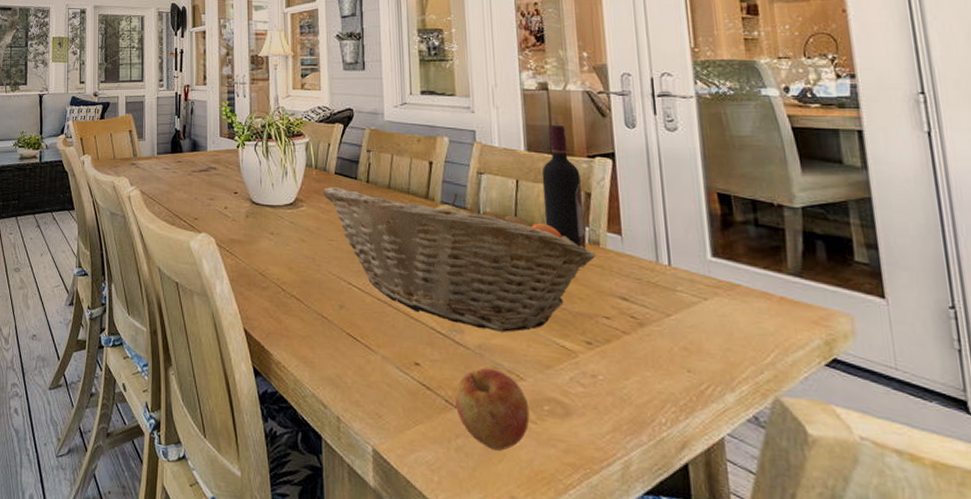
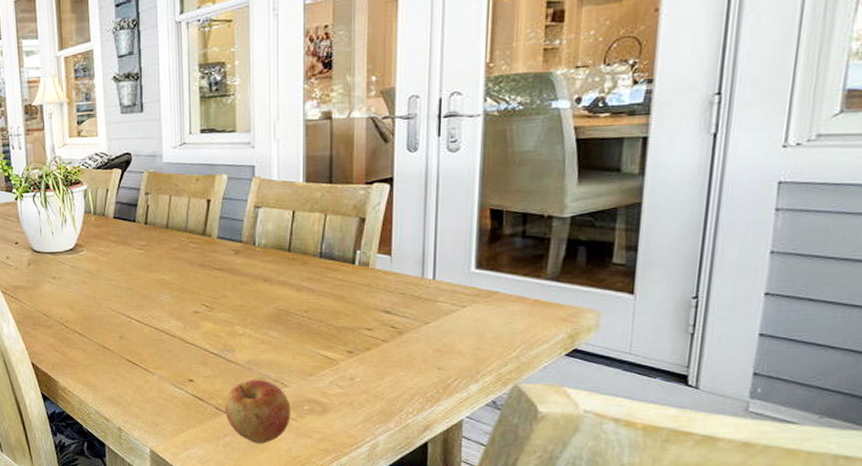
fruit basket: present [322,187,597,332] -> none [101,229,365,348]
wine bottle: present [541,124,587,265] -> none [318,153,357,285]

